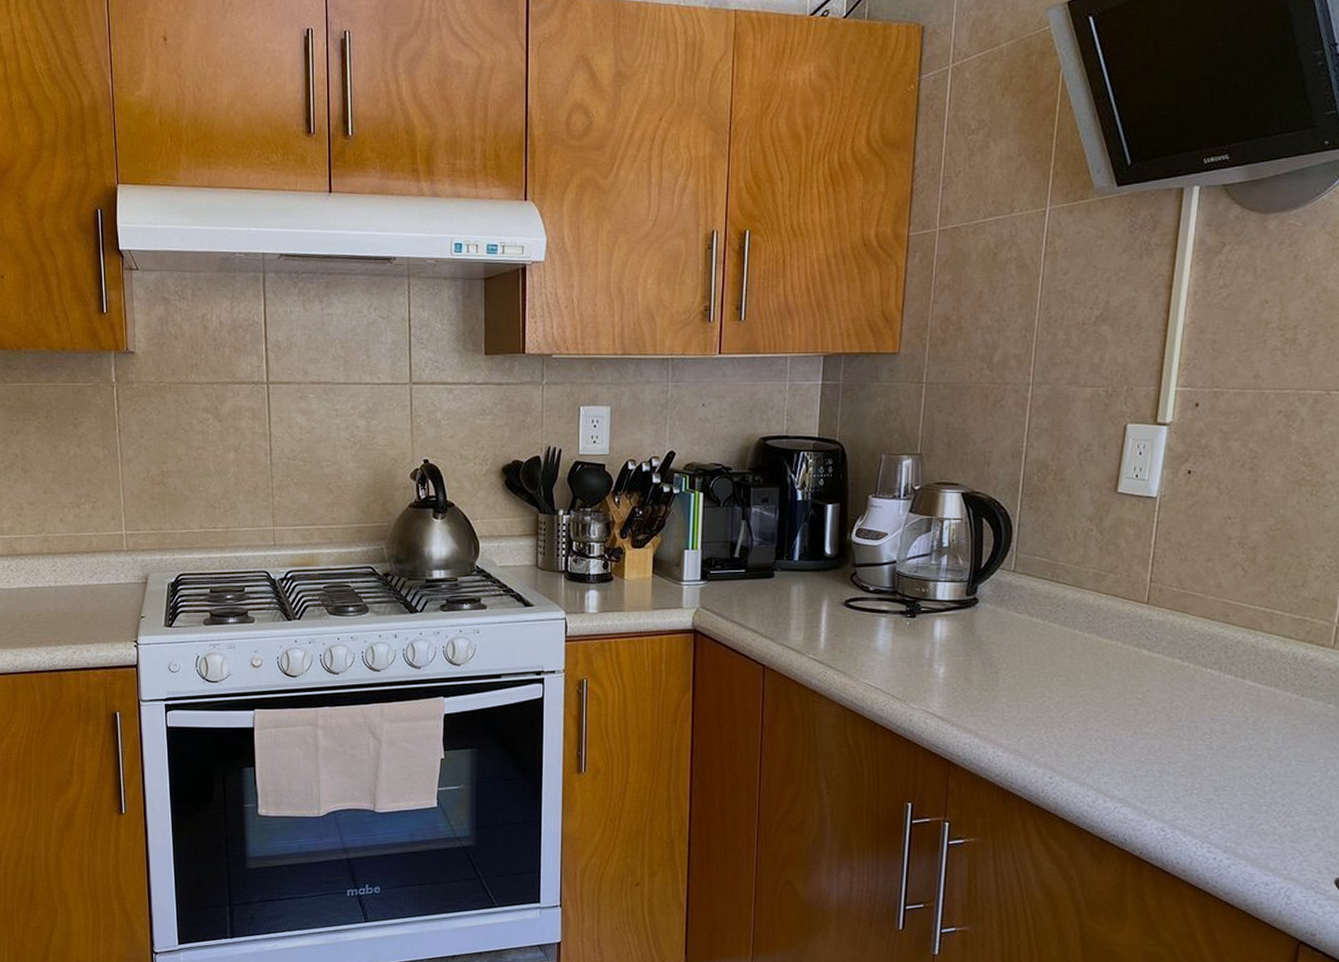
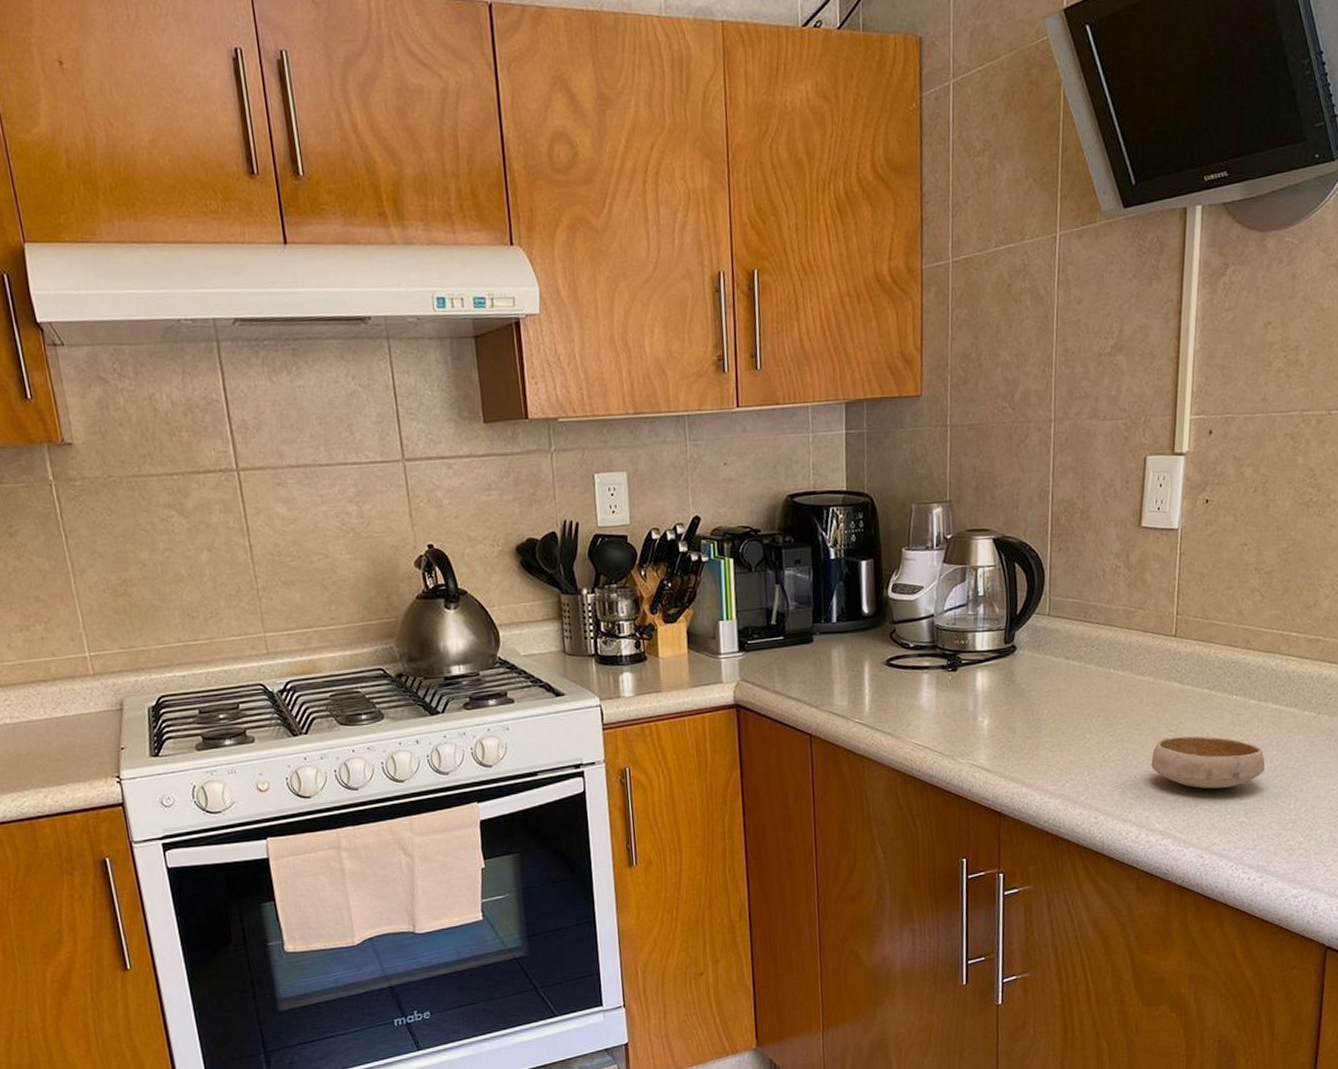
bowl: none [1114,704,1240,762] -> present [1151,735,1265,789]

